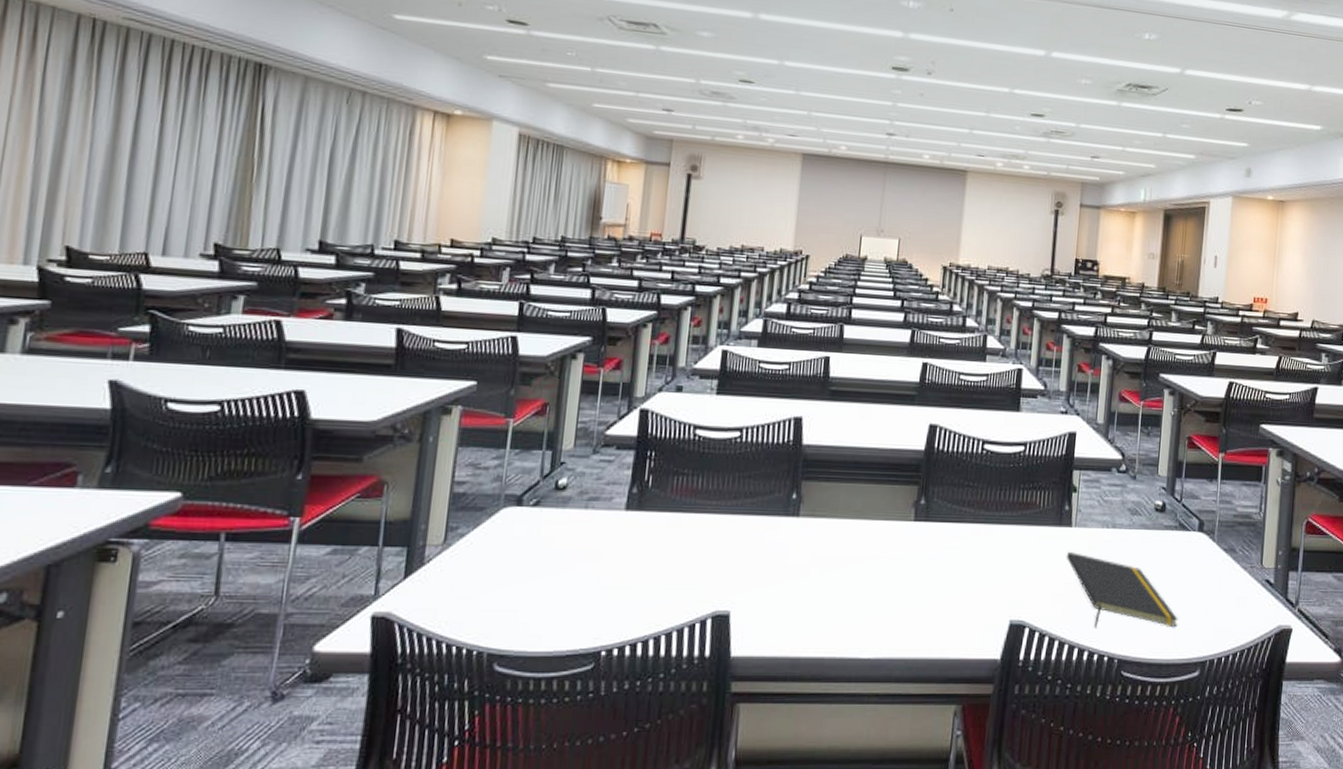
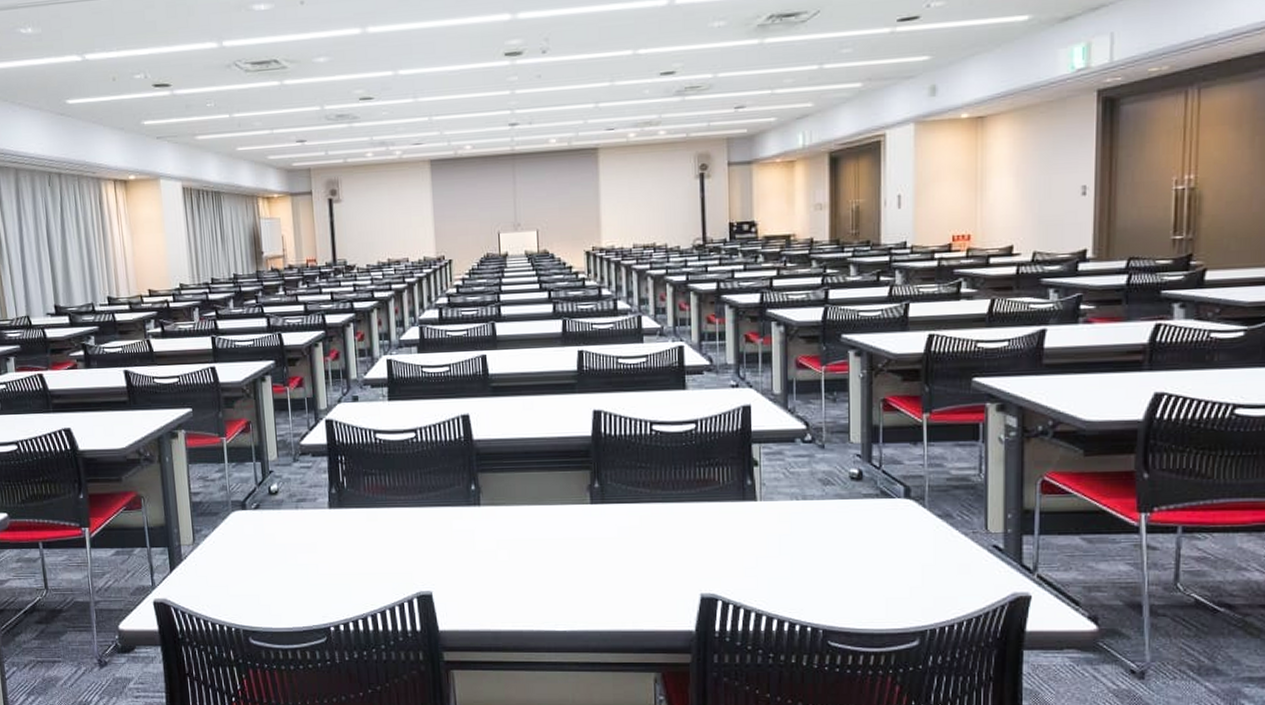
notepad: present [1066,551,1178,628] -> none [753,525,889,600]

